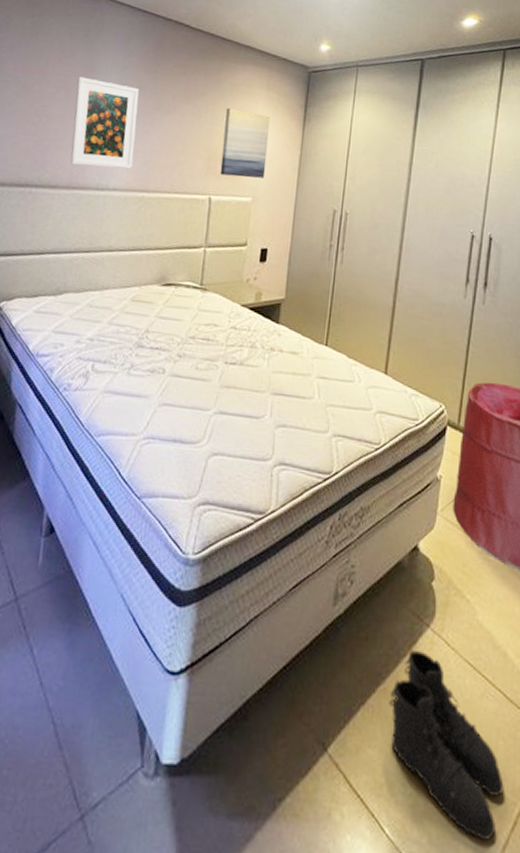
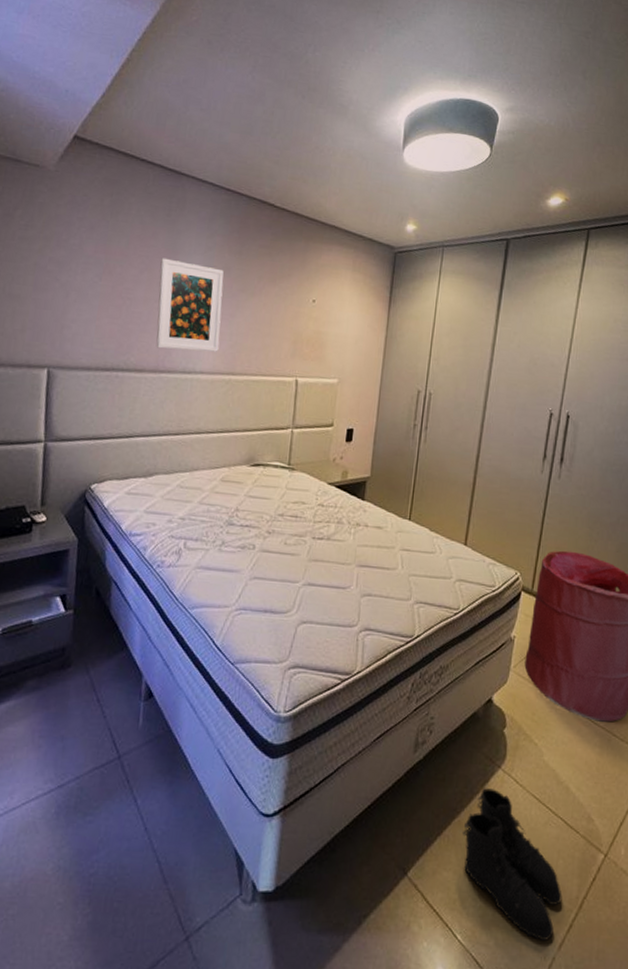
wall art: present [219,107,270,178] -> none [306,289,355,360]

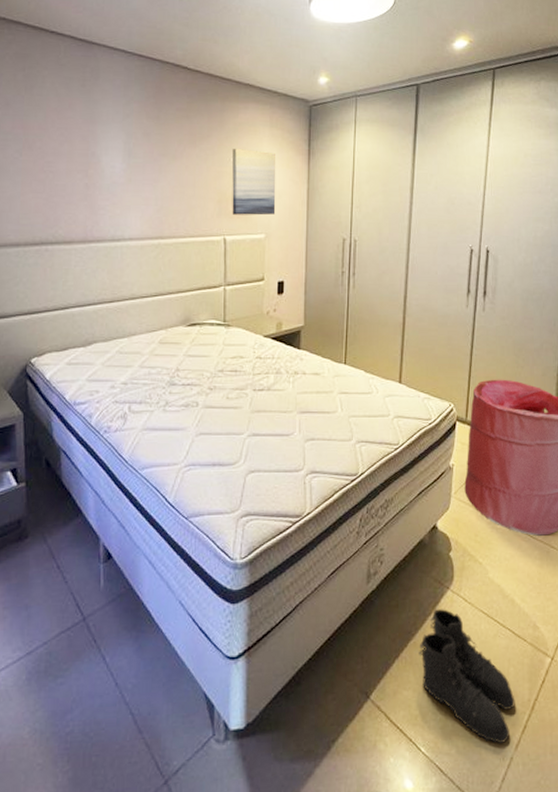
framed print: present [156,258,224,352] -> none [79,128,146,219]
wall art: none [306,289,355,360] -> present [232,148,276,215]

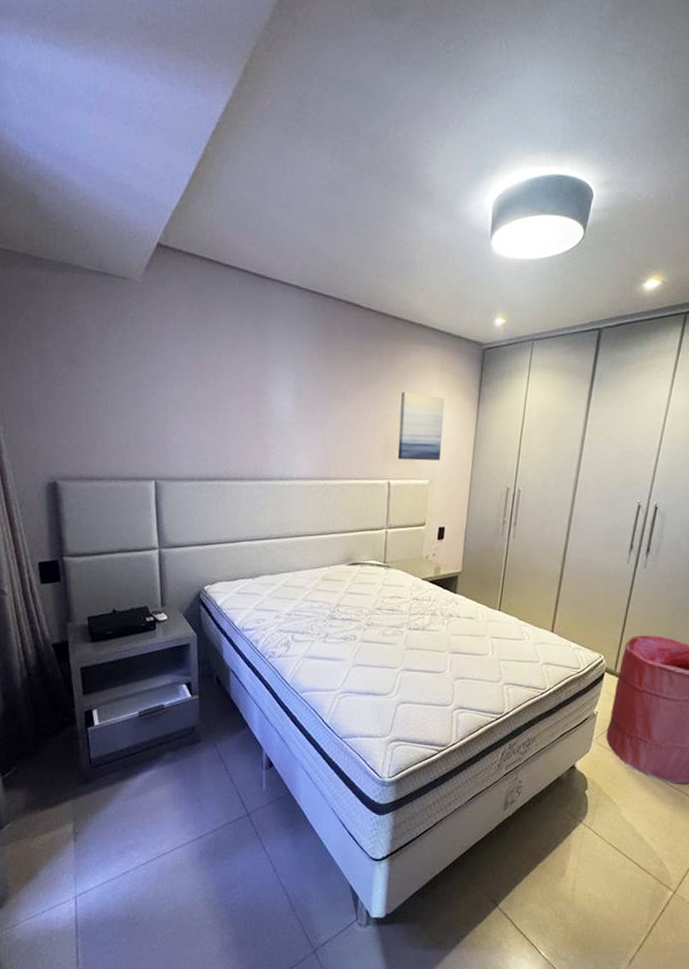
boots: present [419,608,515,743] -> none [547,837,634,957]

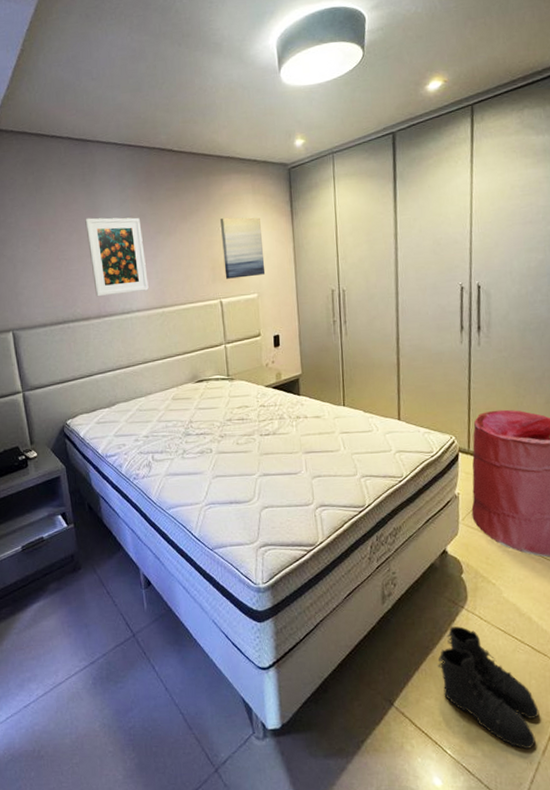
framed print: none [252,366,314,458] -> present [85,217,149,297]
boots: none [547,837,634,957] -> present [438,625,540,749]

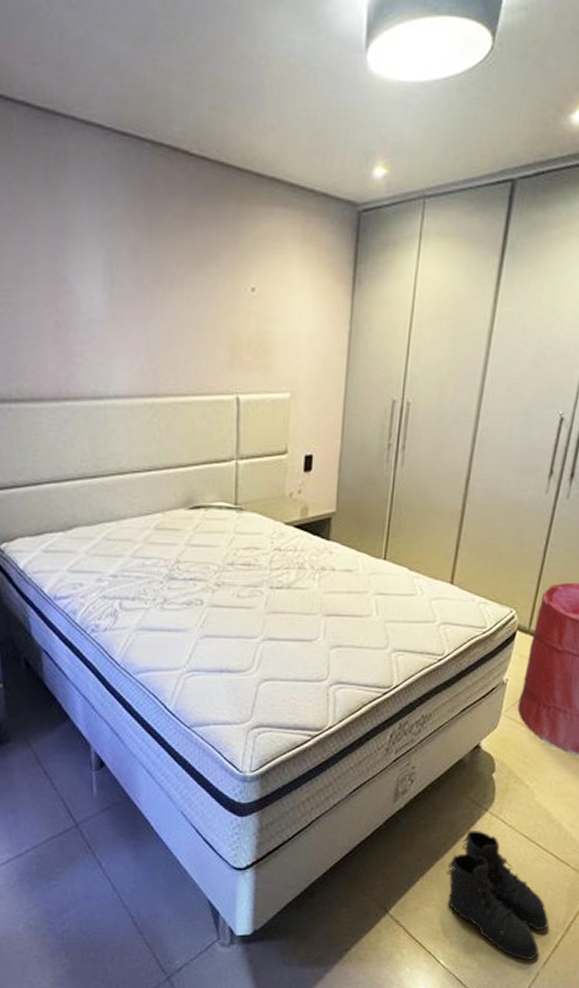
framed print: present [85,217,149,297] -> none [45,243,135,369]
wall art: present [220,217,266,279] -> none [247,272,308,368]

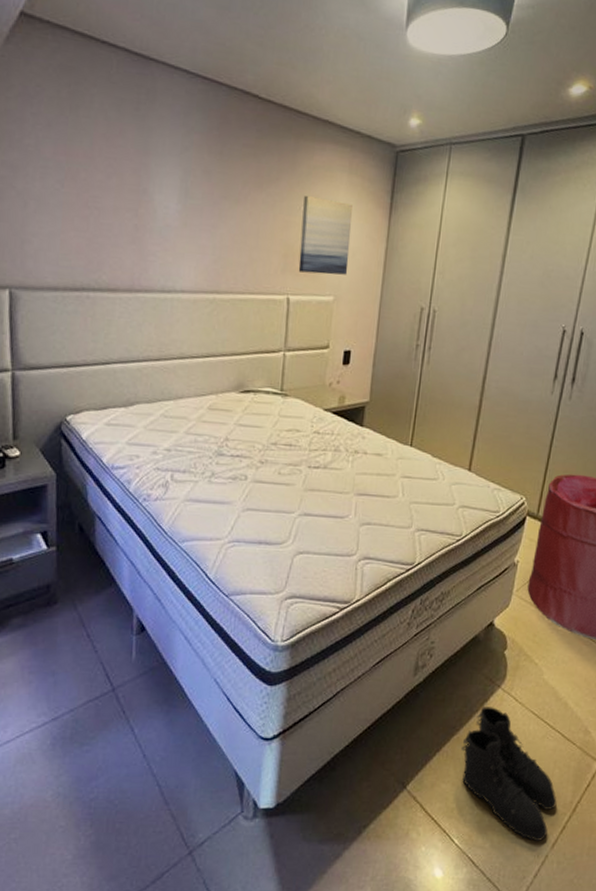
wall art: none [247,272,308,368] -> present [298,195,352,275]

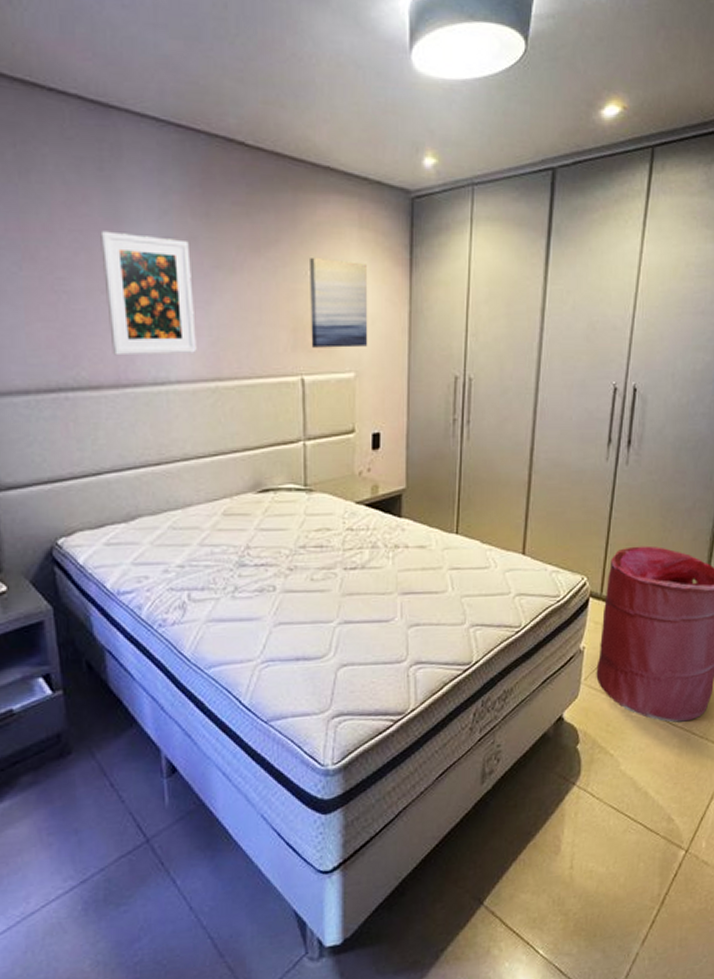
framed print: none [130,160,204,268] -> present [100,231,197,356]
boots: present [461,705,557,841] -> none [539,806,644,940]

